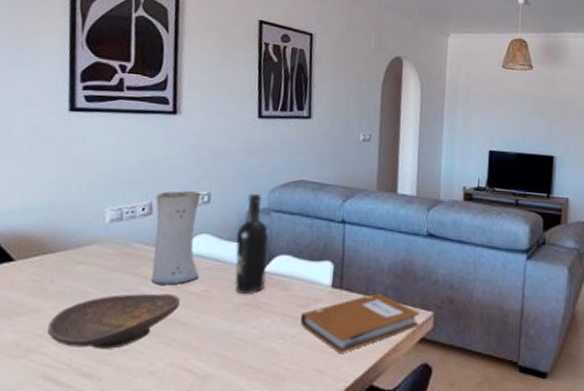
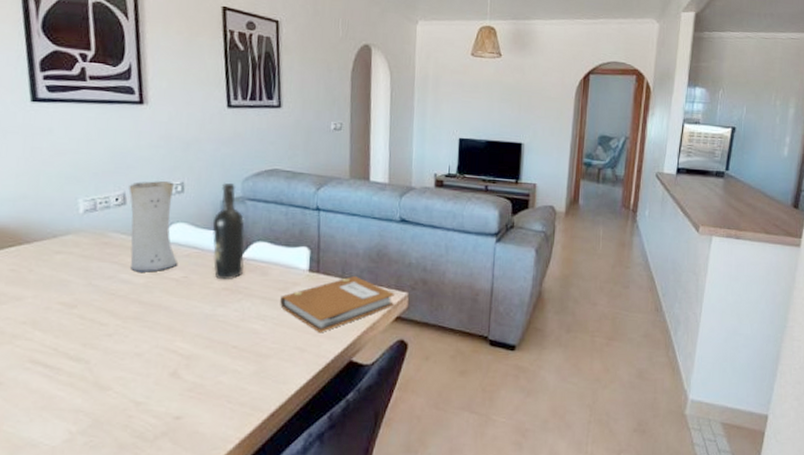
decorative bowl: present [47,293,180,350] -> none [30,280,161,335]

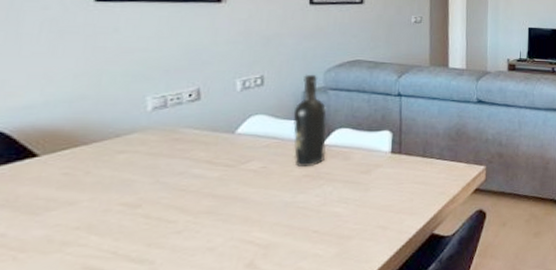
vase: present [129,181,177,274] -> none [203,76,256,167]
notebook: present [280,276,395,332] -> none [362,155,474,210]

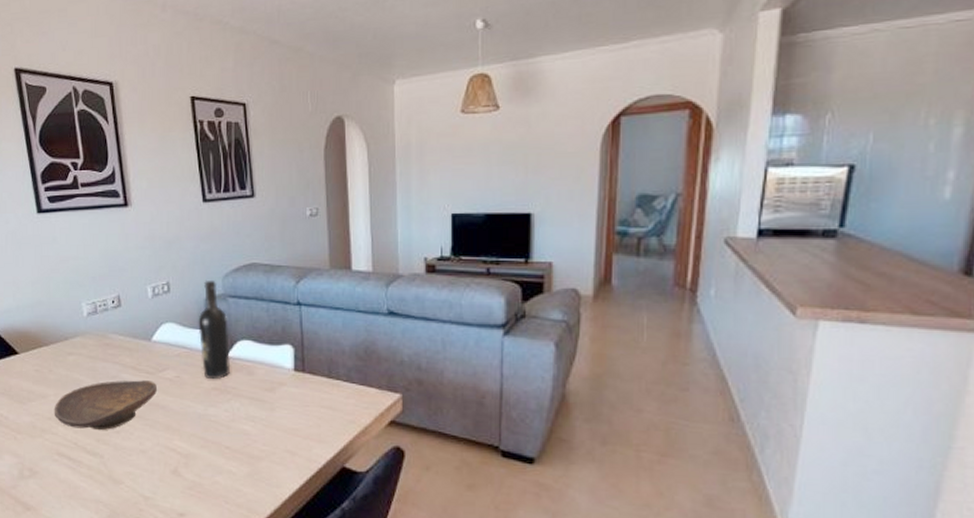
decorative bowl: none [85,173,237,235] -> present [54,380,157,431]

